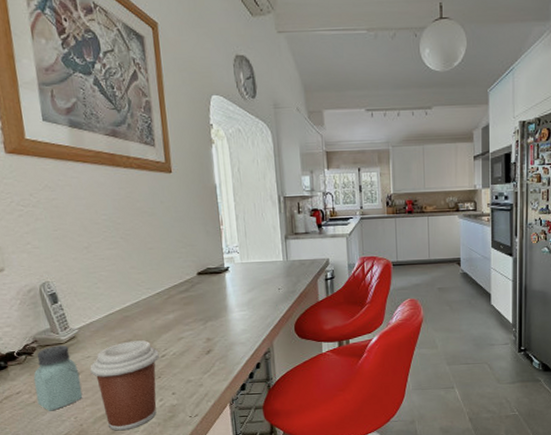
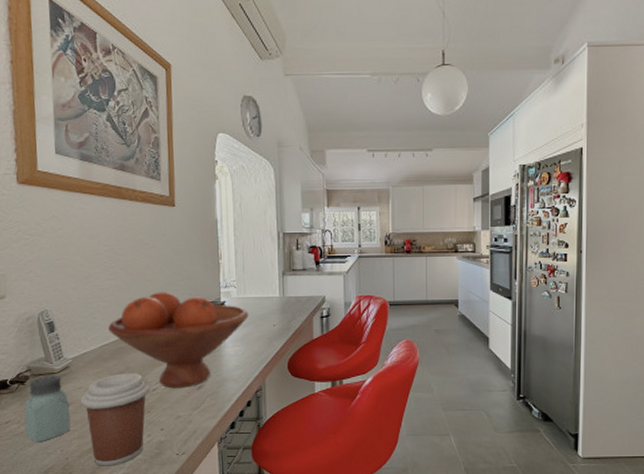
fruit bowl: none [112,259,253,354] -> present [108,292,249,389]

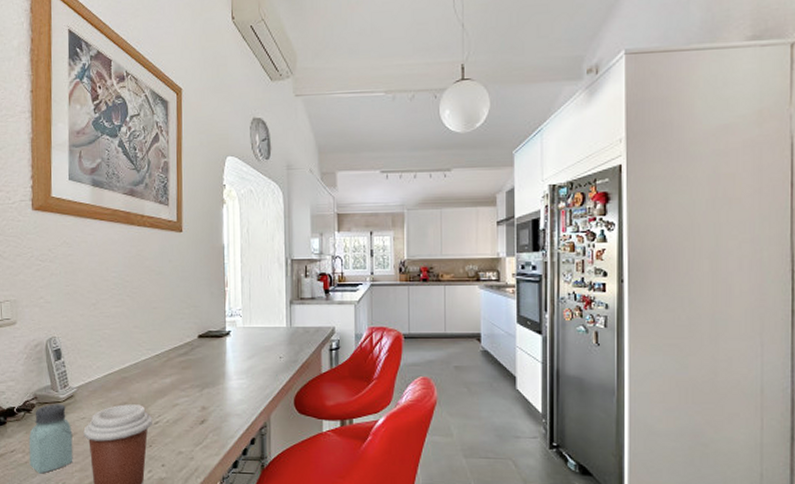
fruit bowl: present [108,292,249,389] -> none [113,320,254,423]

